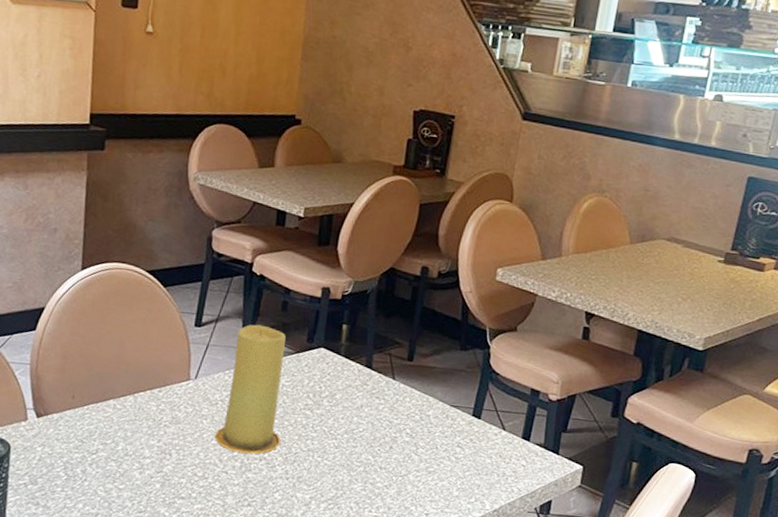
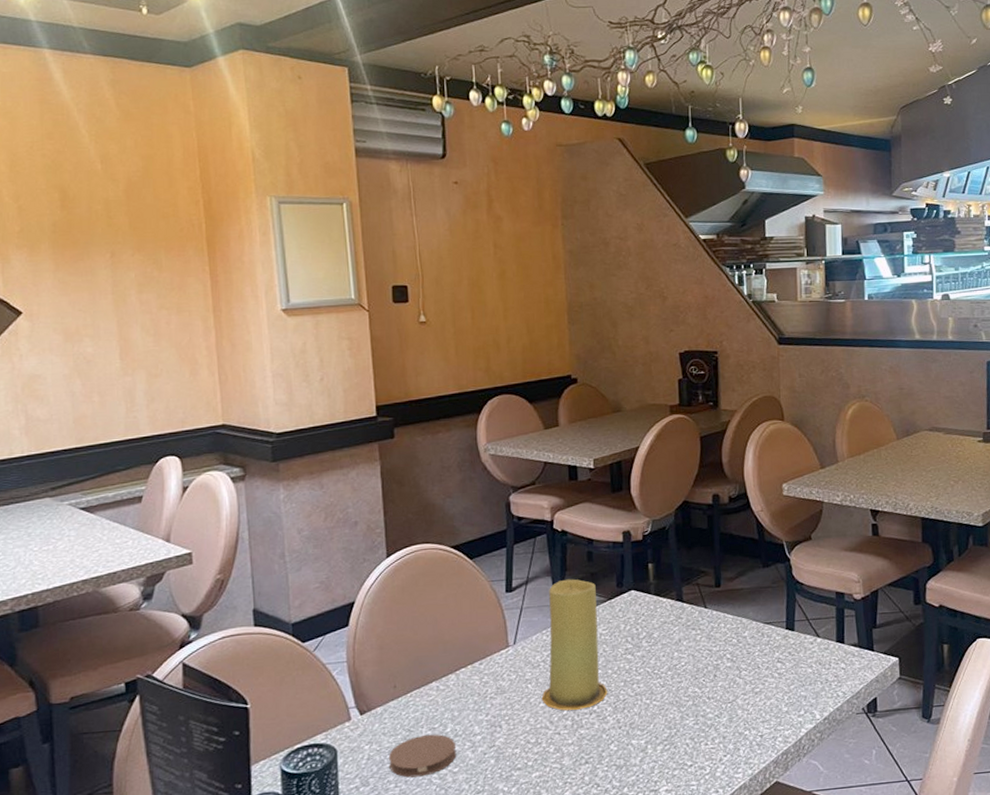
coaster: none [58,448,125,487] -> present [388,734,457,778]

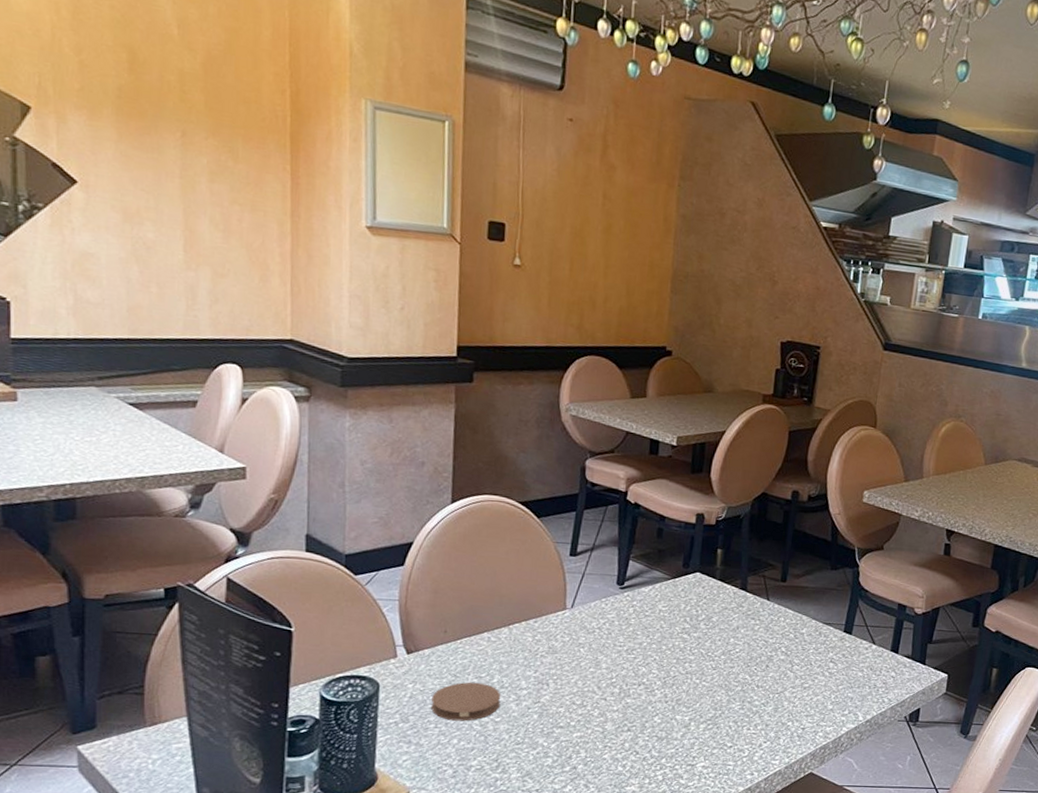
candle: present [541,579,608,711] -> none [592,552,662,680]

